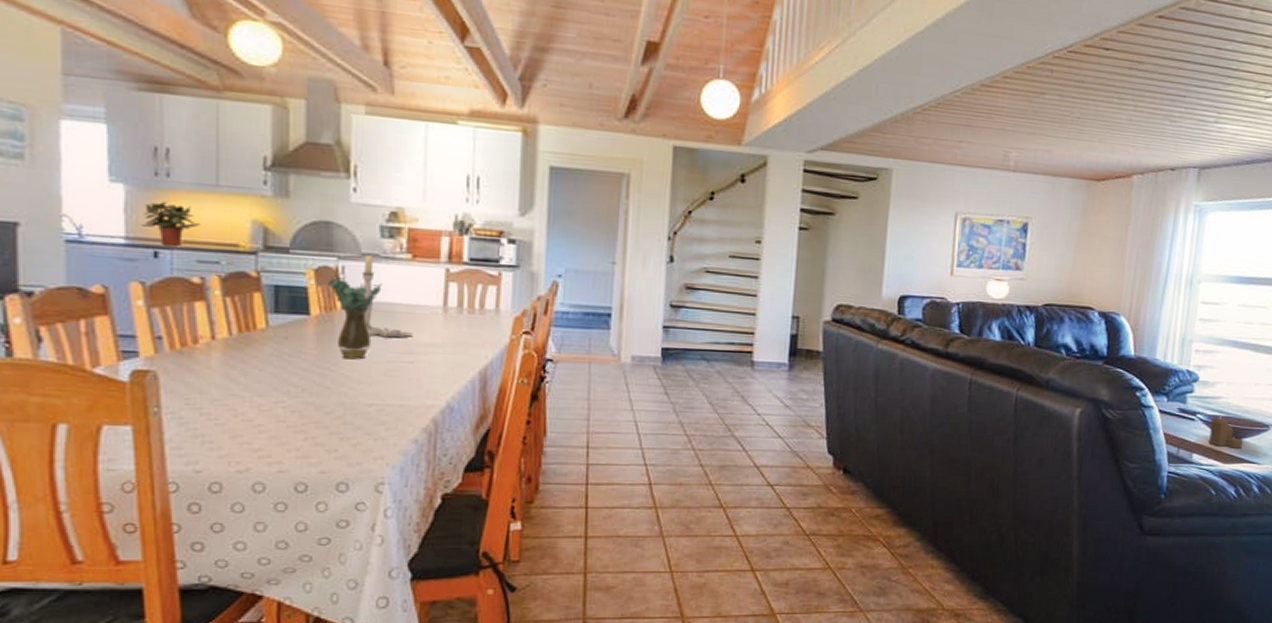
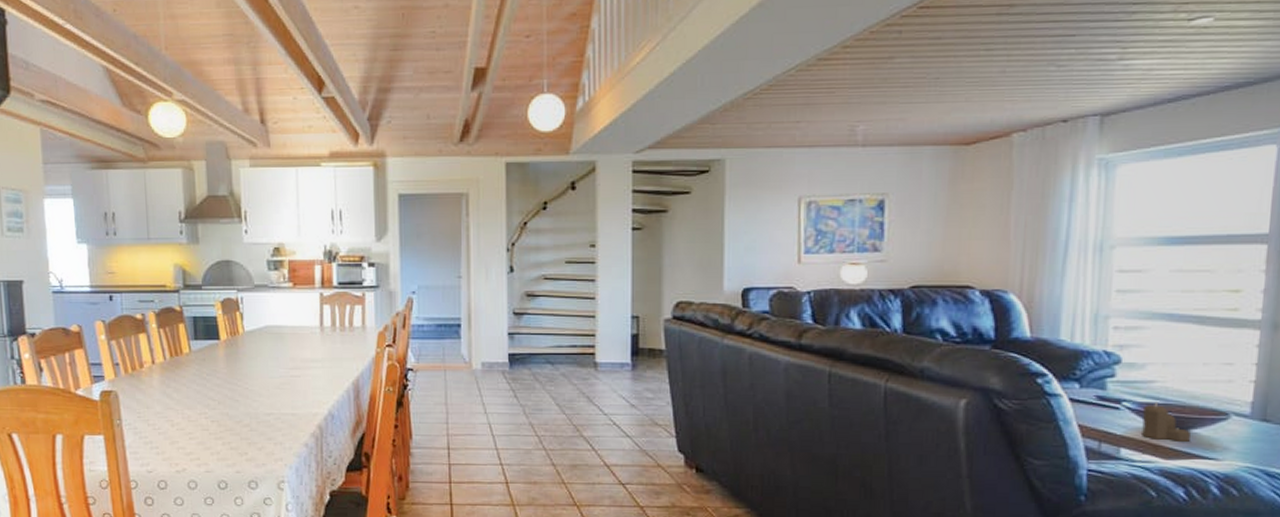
potted plant: present [141,201,200,246] -> none [100,255,139,290]
vase: present [327,274,382,360] -> none [231,304,272,376]
candlestick: present [361,254,413,338] -> none [255,285,298,356]

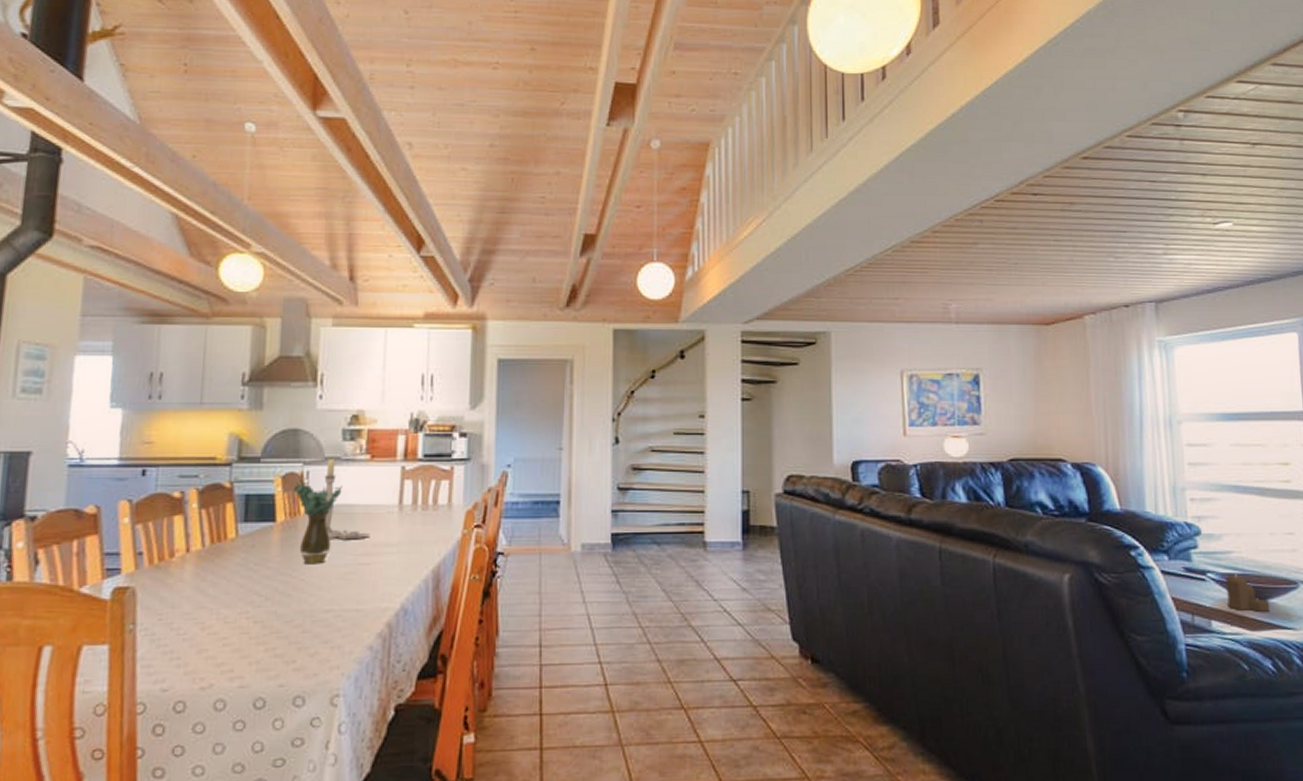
vase: none [231,304,272,376] -> present [292,480,342,565]
candlestick: none [255,285,298,356] -> present [324,457,370,540]

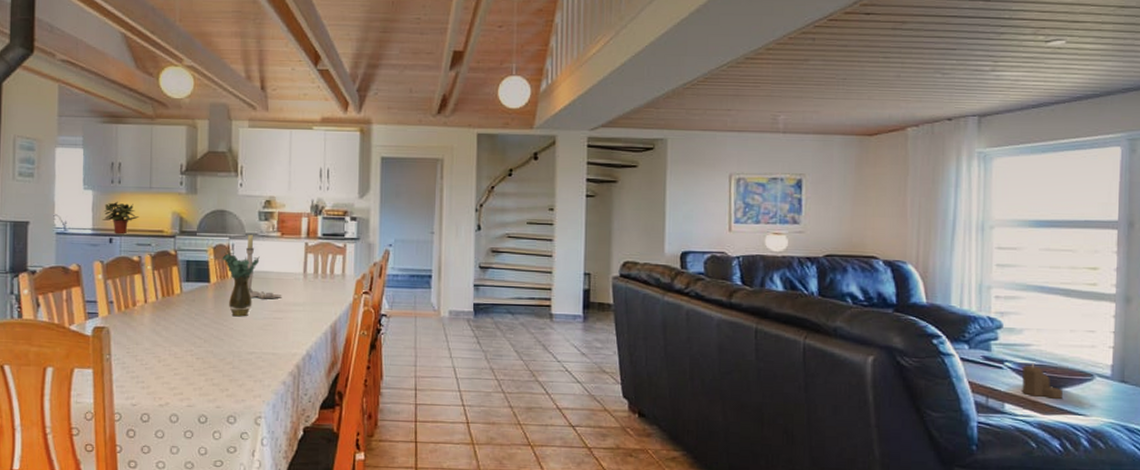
potted plant: none [133,421,184,463] -> present [102,201,139,233]

